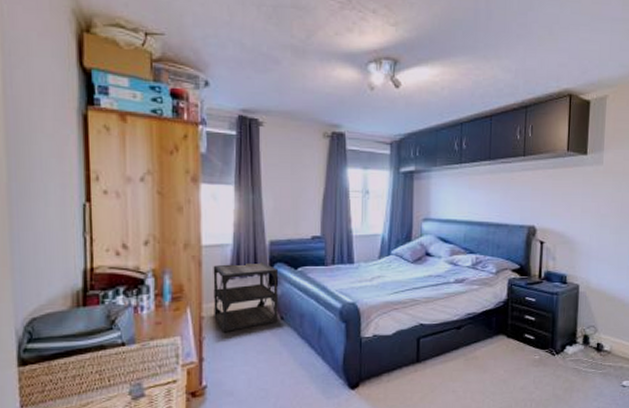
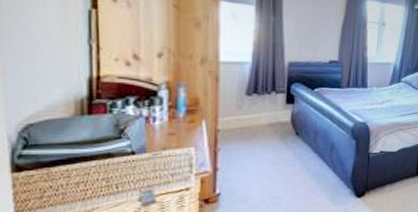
side table: present [213,261,278,332] -> none [230,80,295,144]

